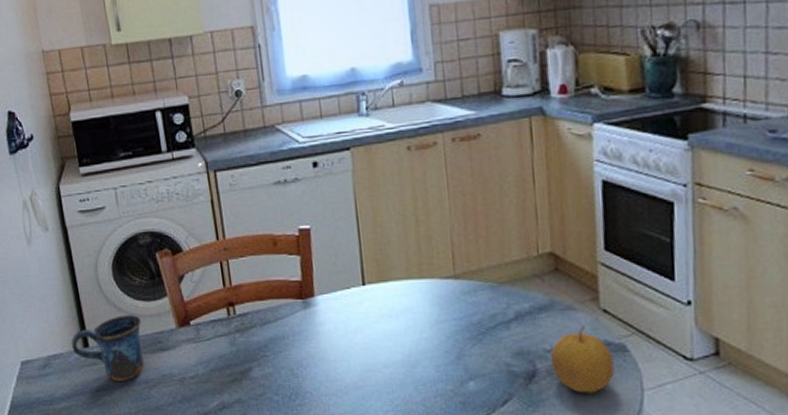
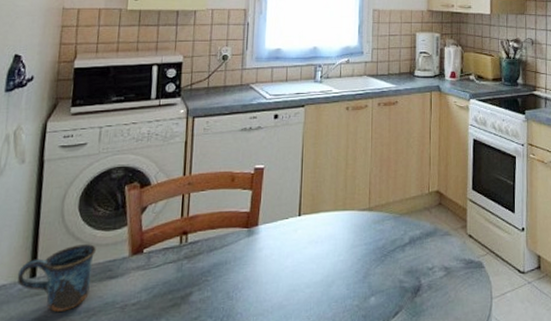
fruit: present [551,326,615,393] -> none [432,248,474,303]

